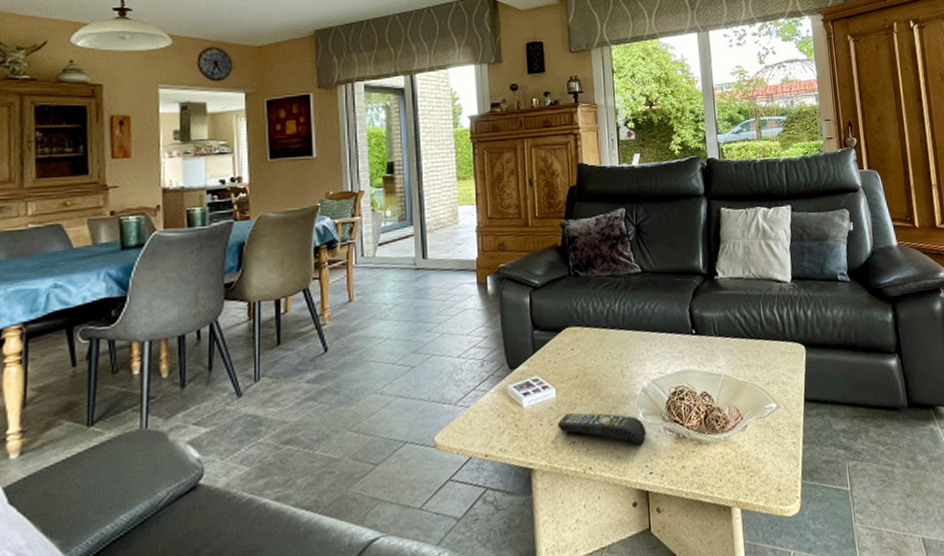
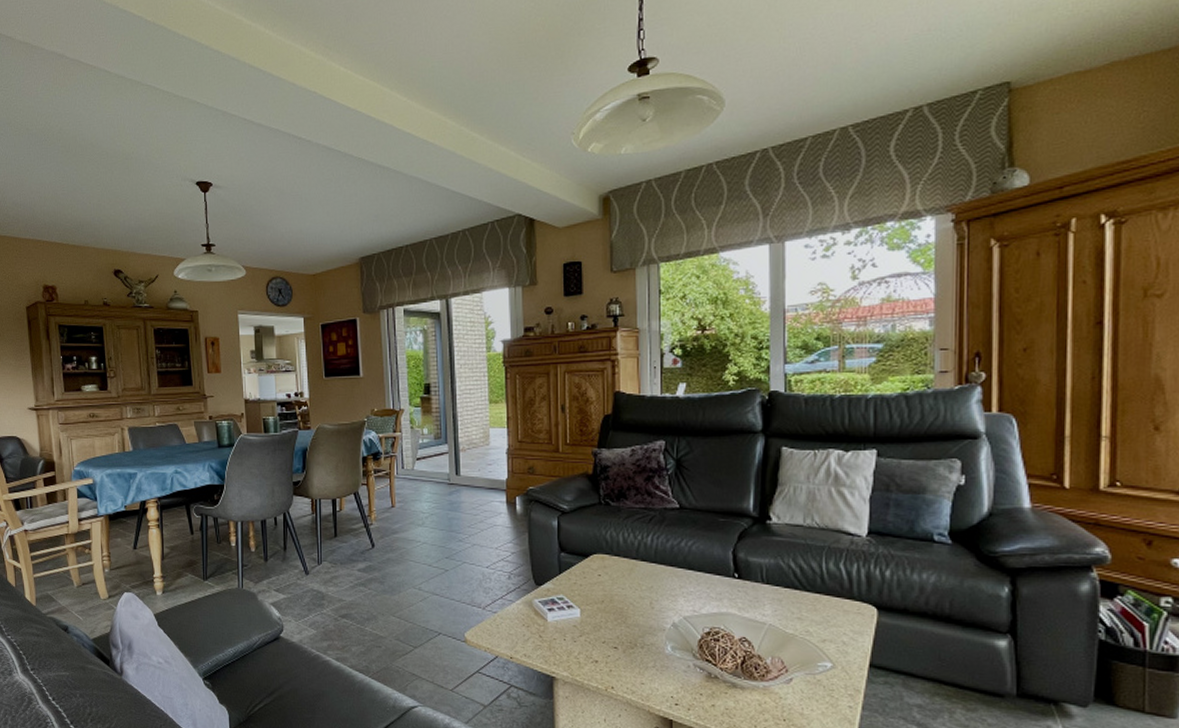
remote control: present [558,412,647,445] -> none [582,633,674,676]

